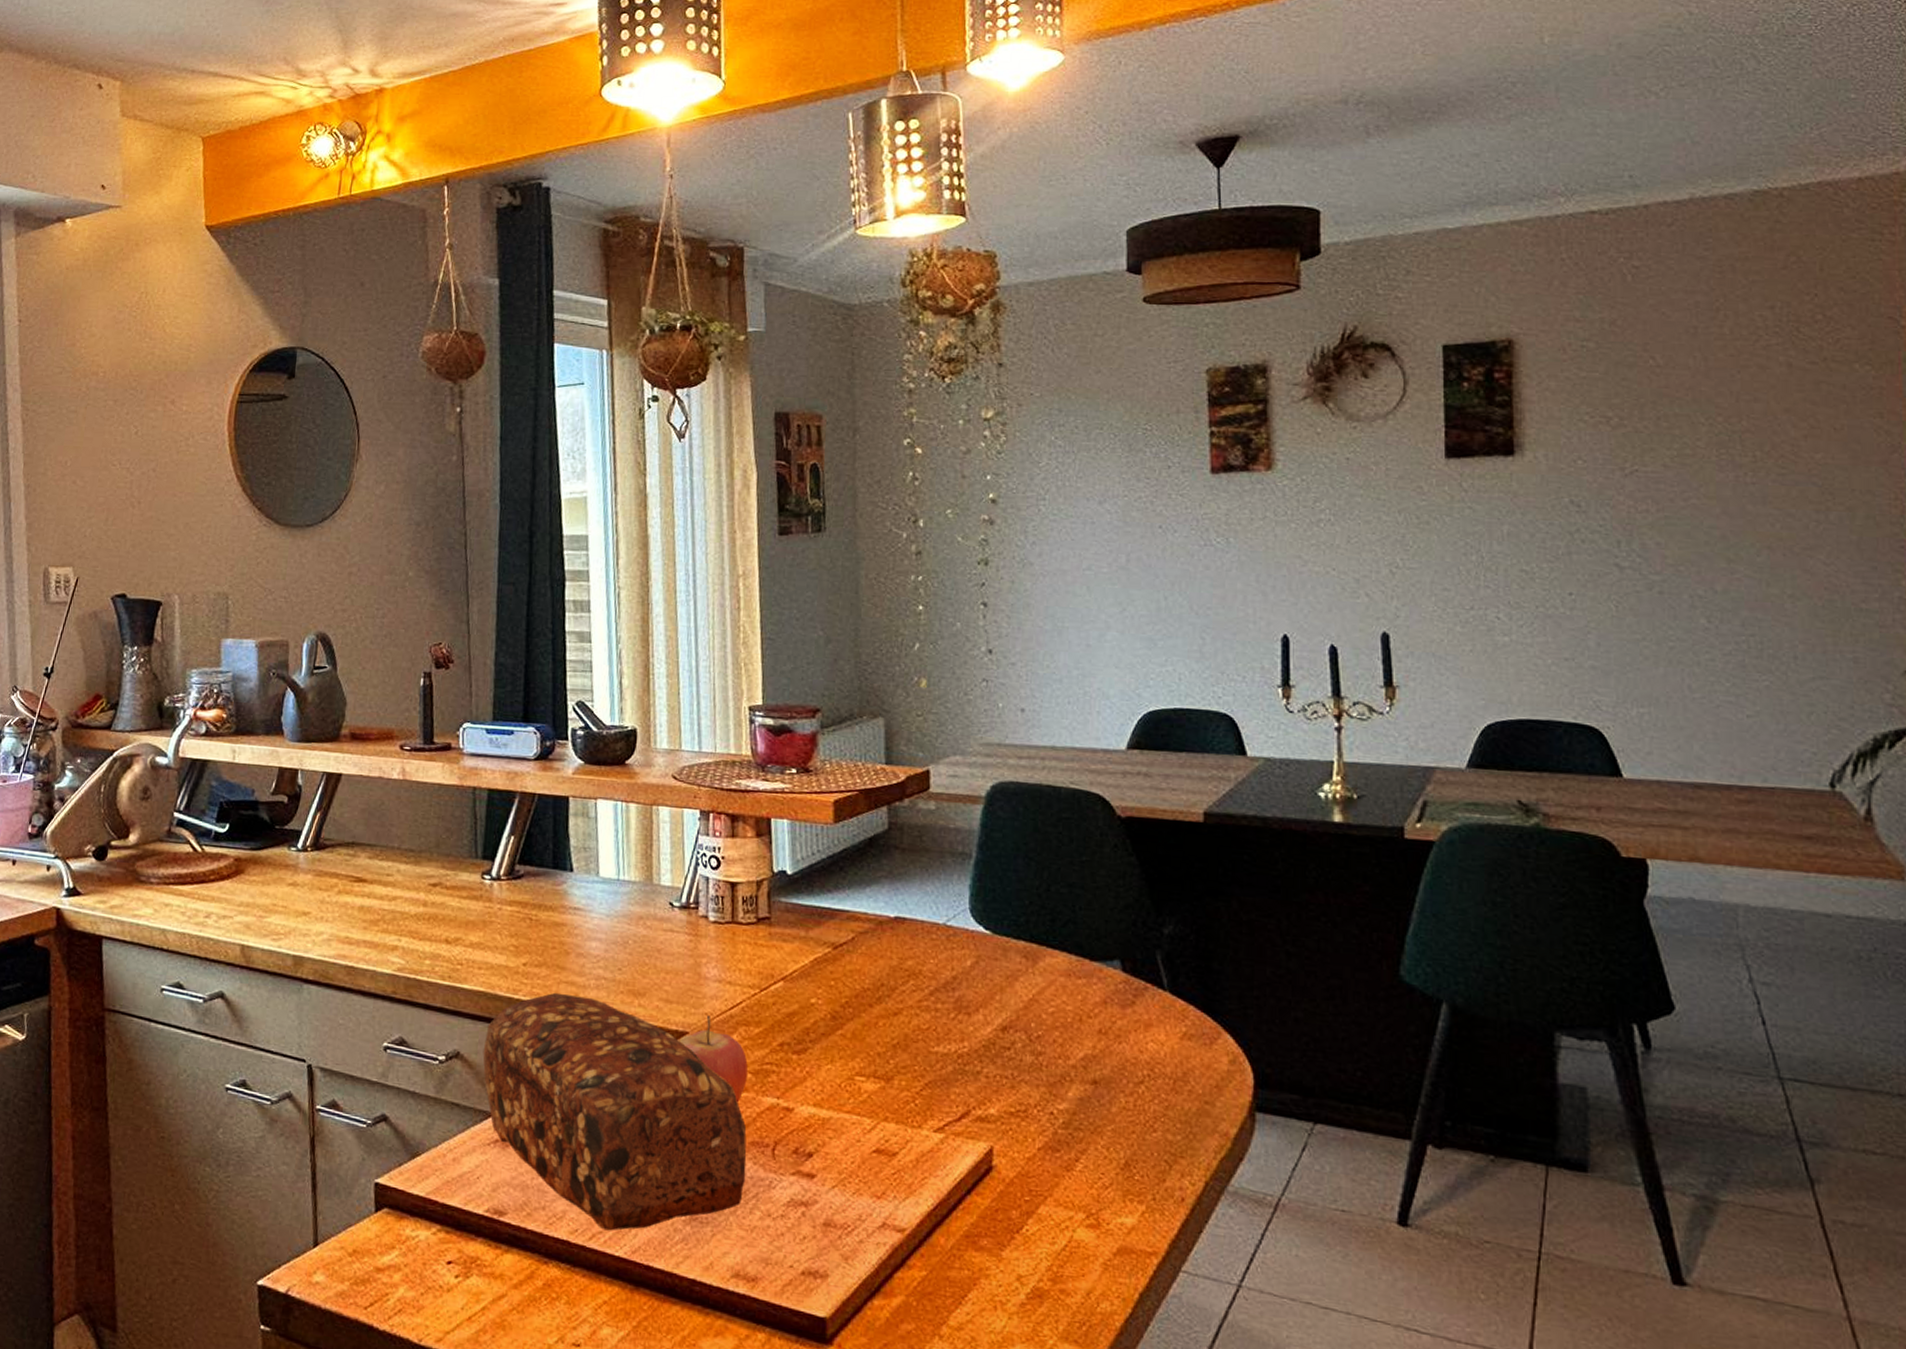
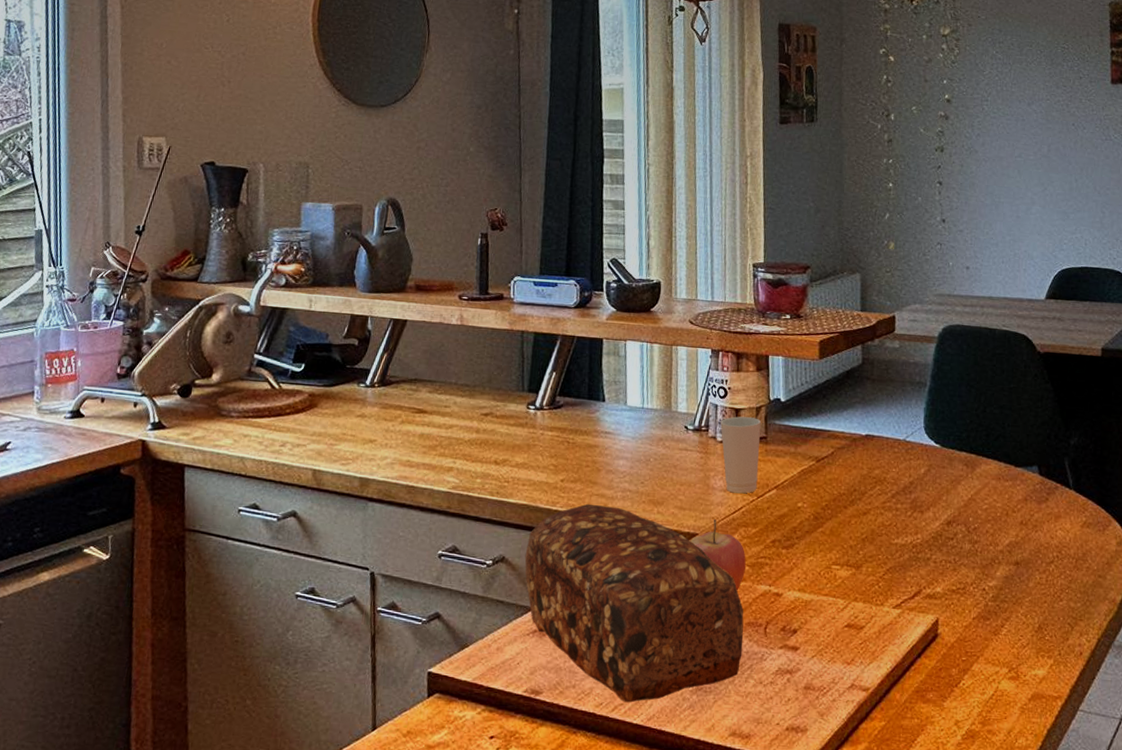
cup: none [713,892,763,986] -> present [720,416,761,494]

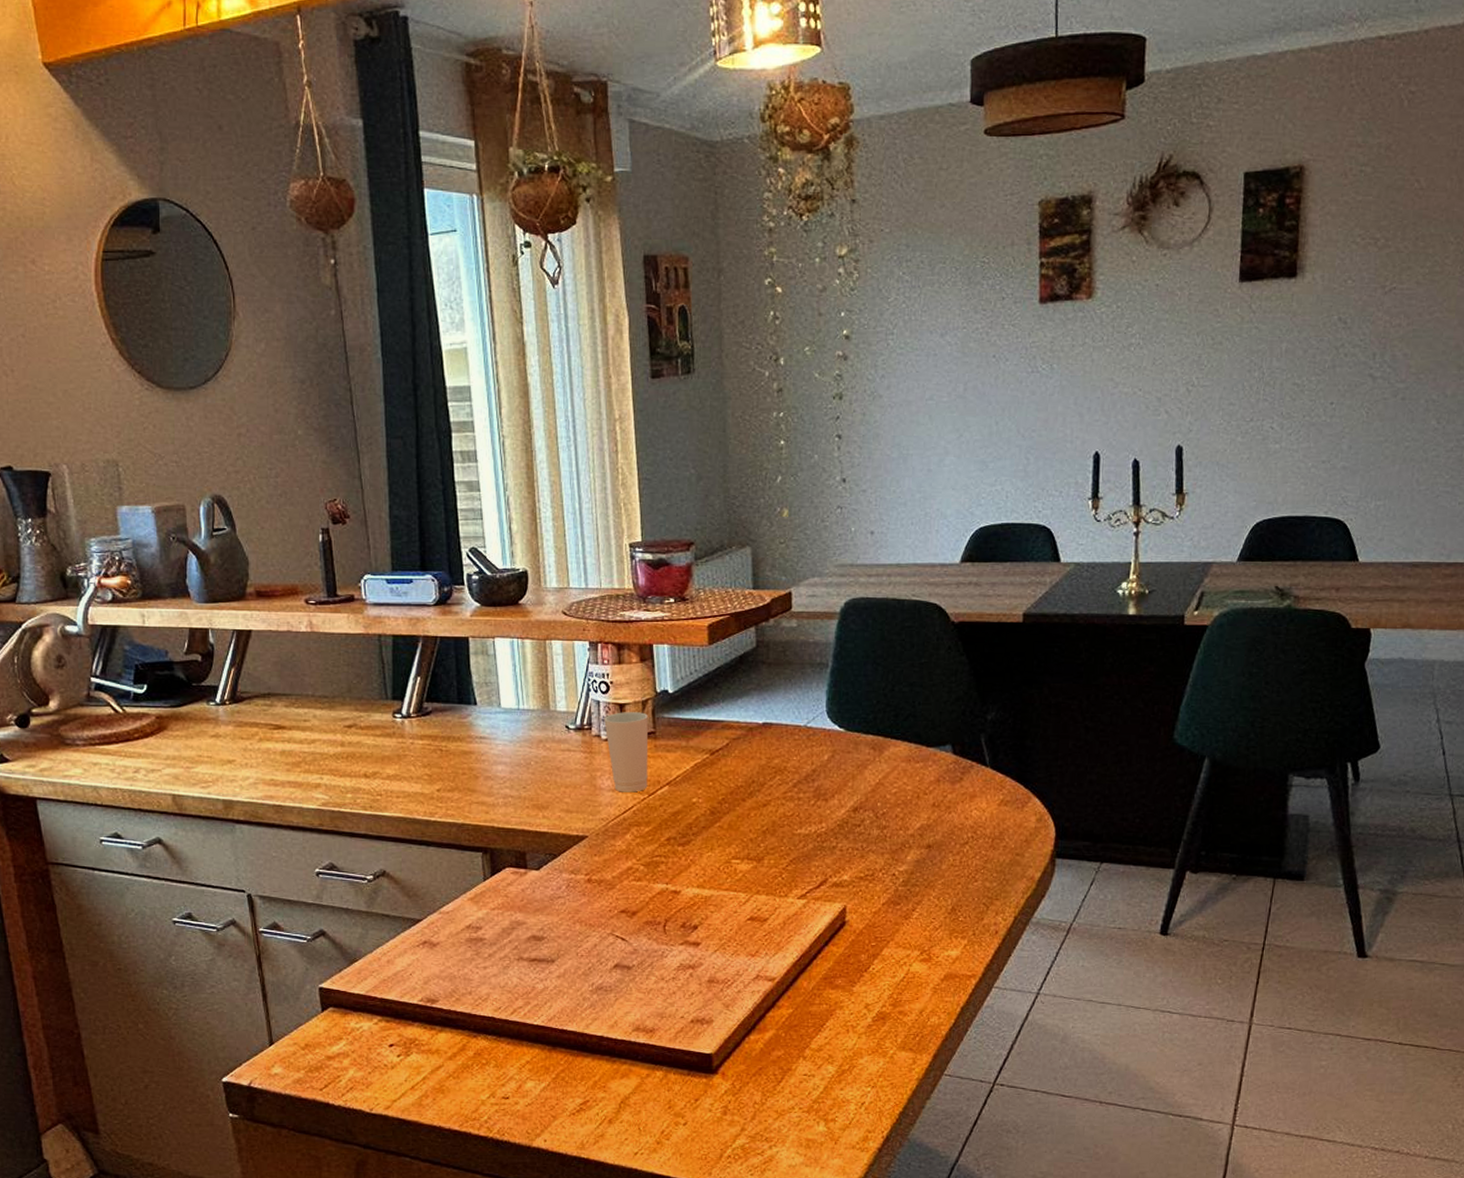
bread loaf: present [524,503,744,703] -> none [407,812,642,1005]
fruit: present [690,519,746,591] -> none [580,820,640,891]

